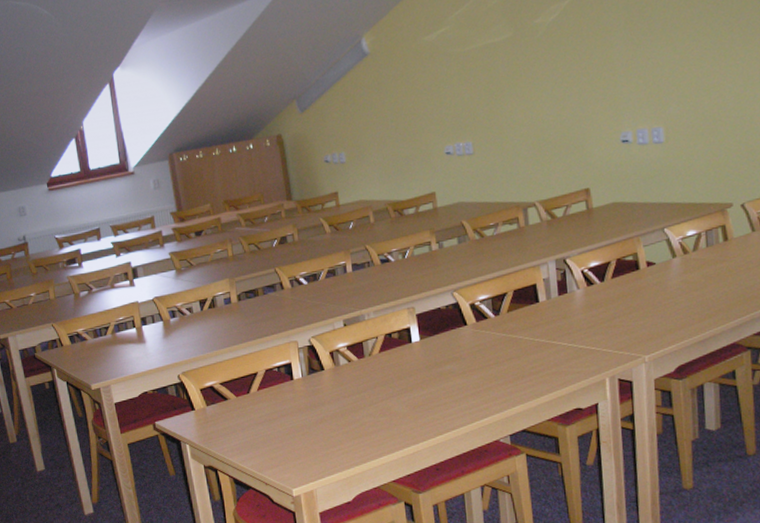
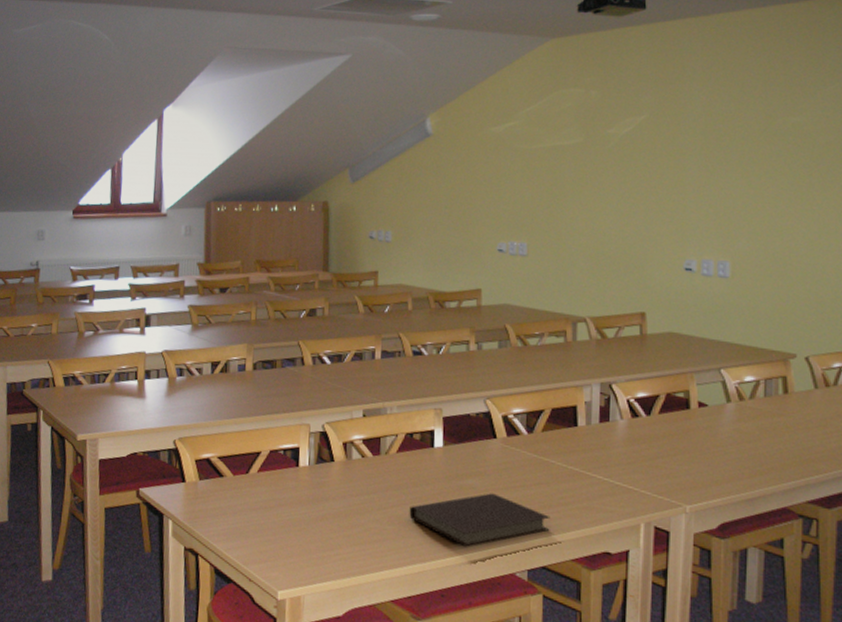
notebook: none [397,374,525,425] -> present [409,493,551,547]

